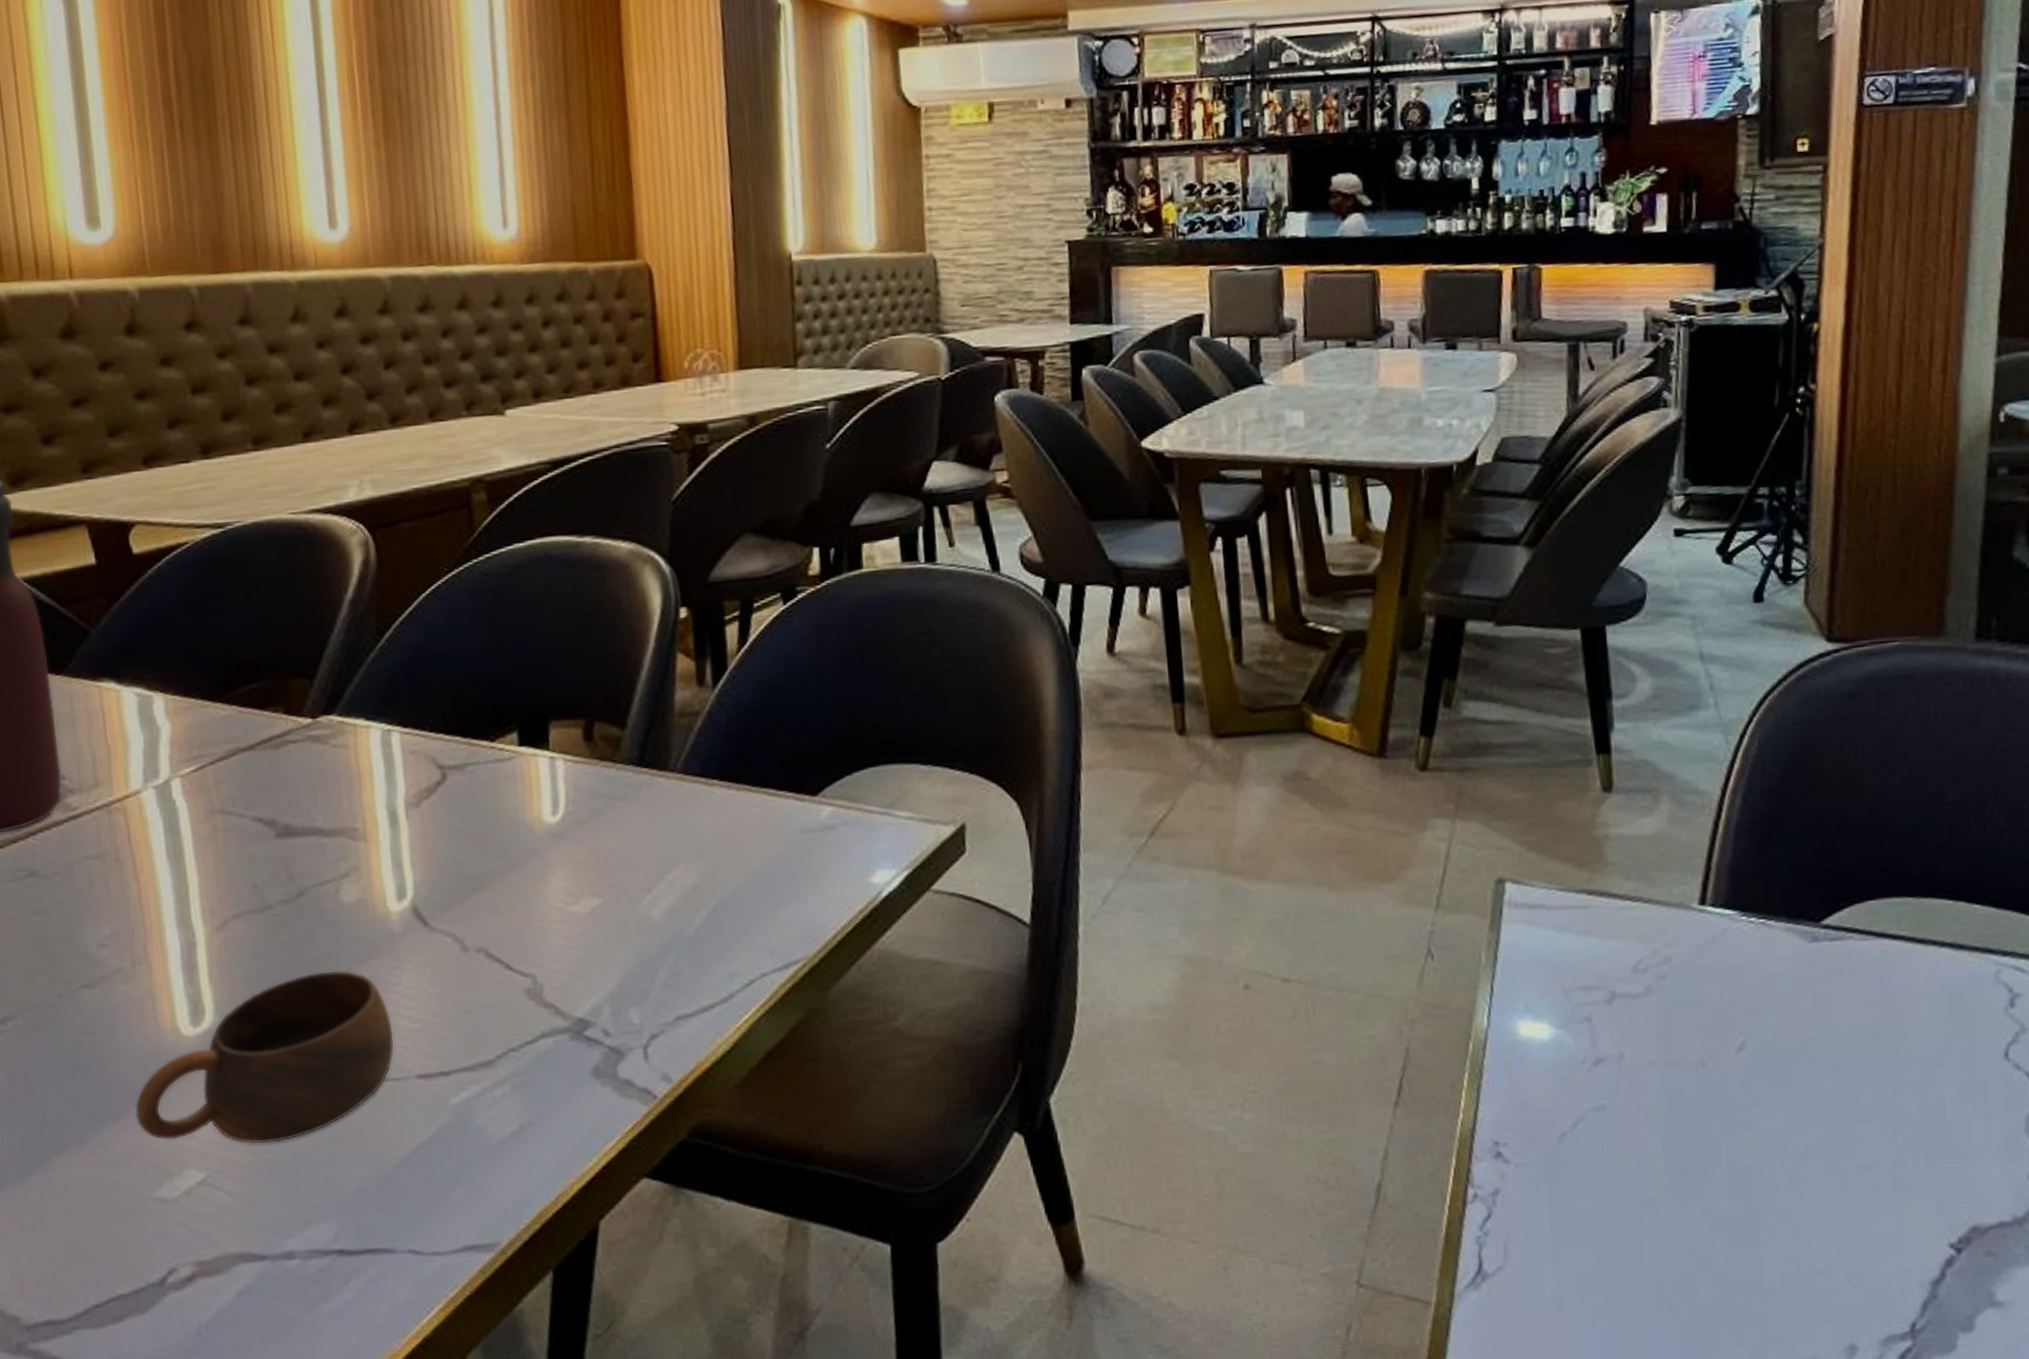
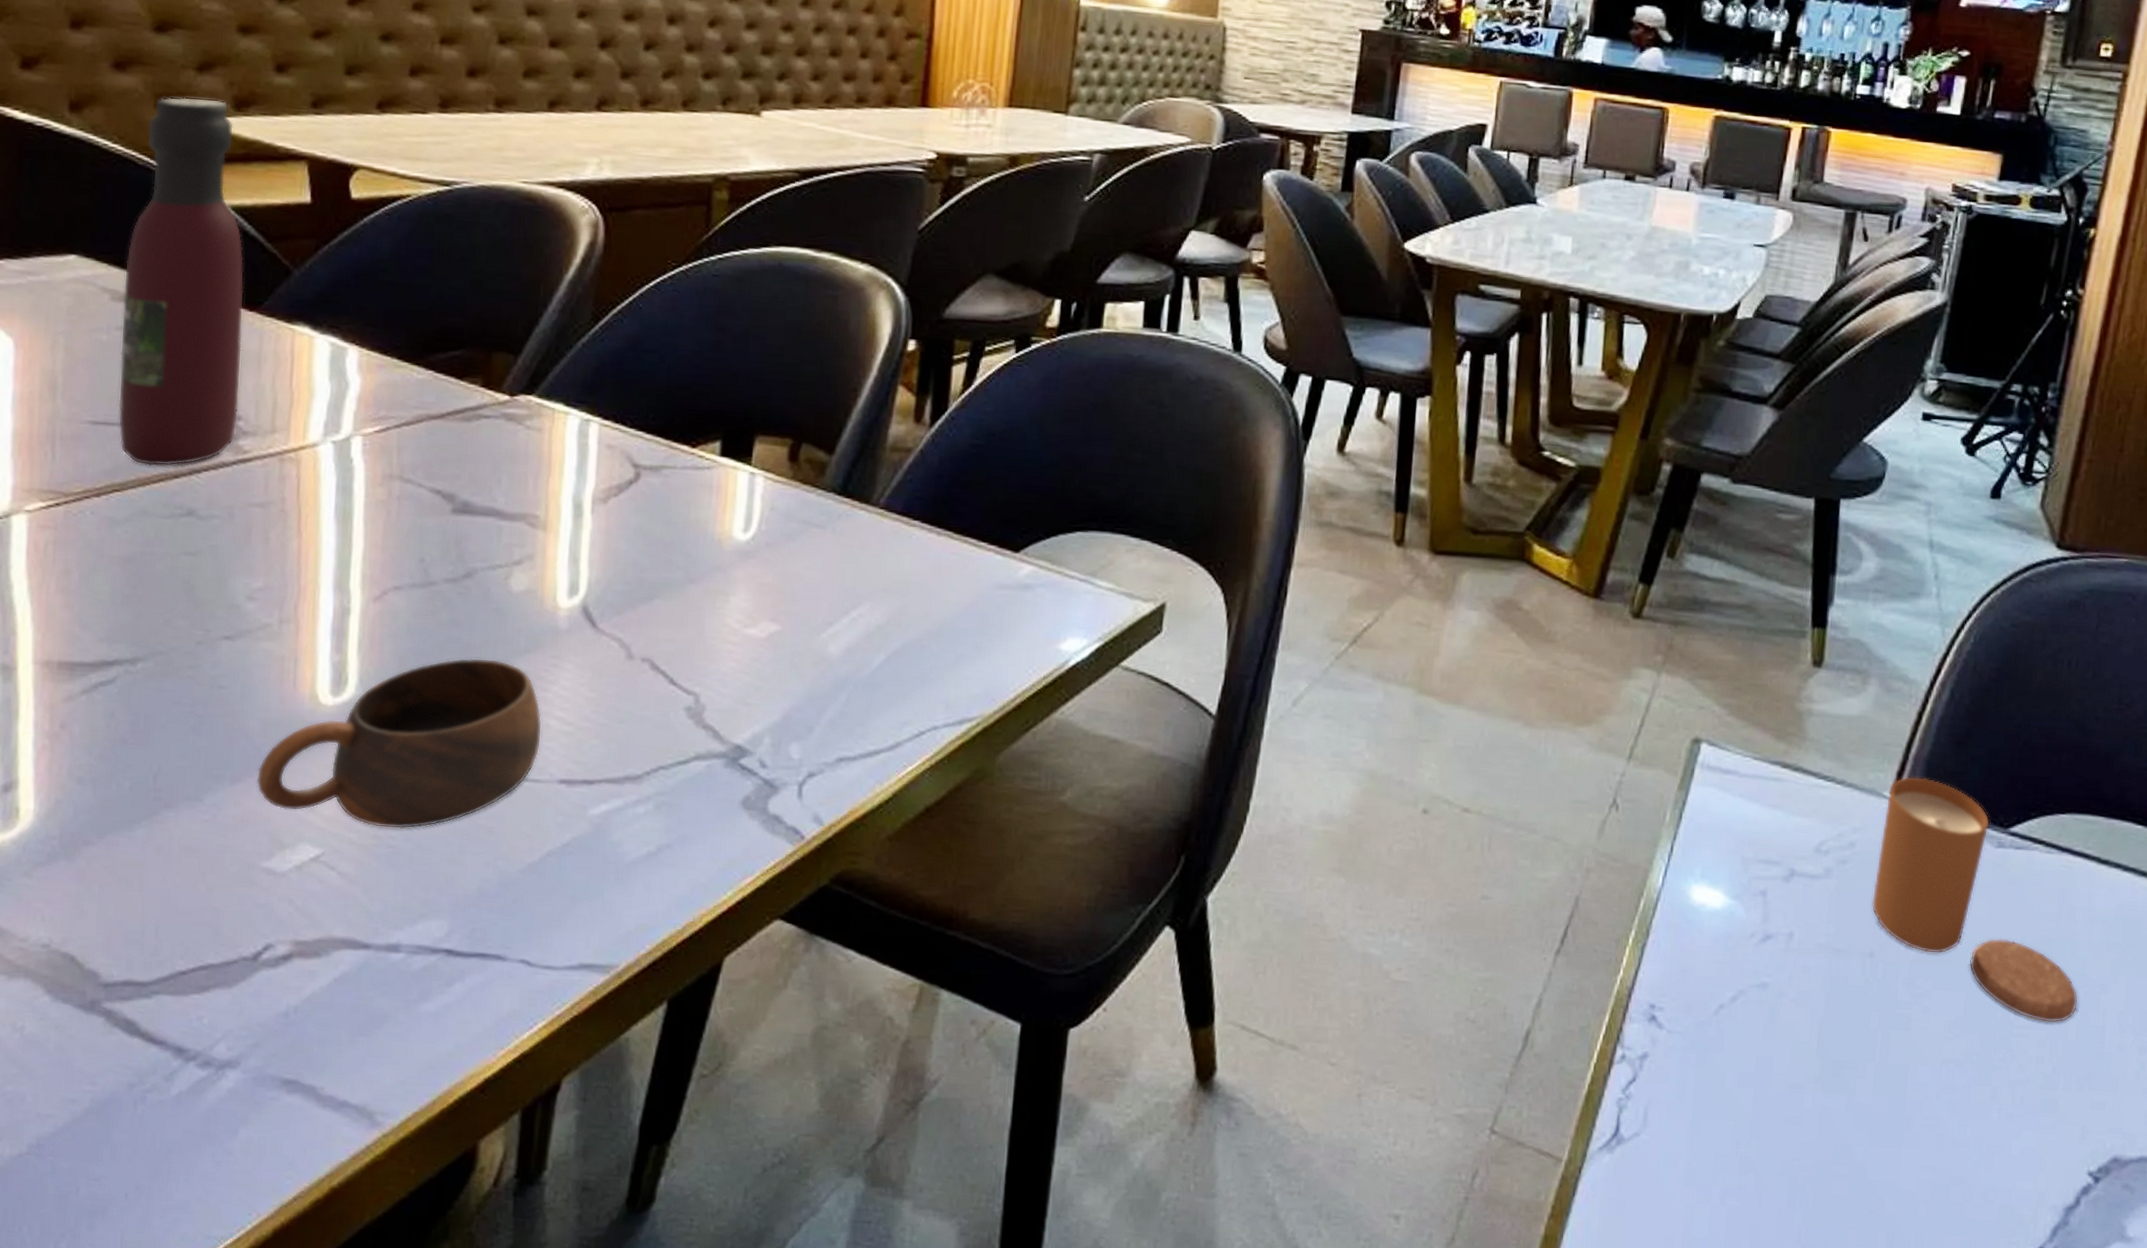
candle: none [1695,884,1915,1106] -> present [1871,776,2079,1023]

